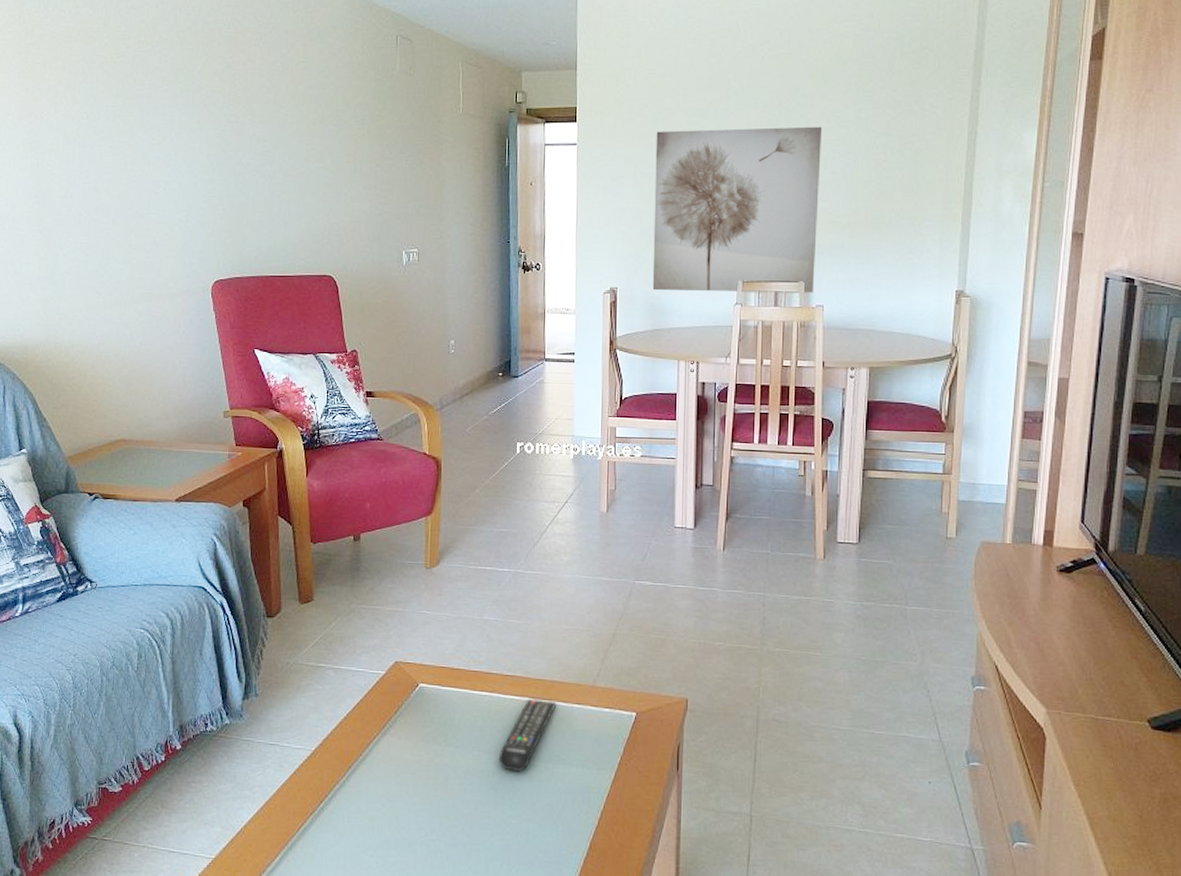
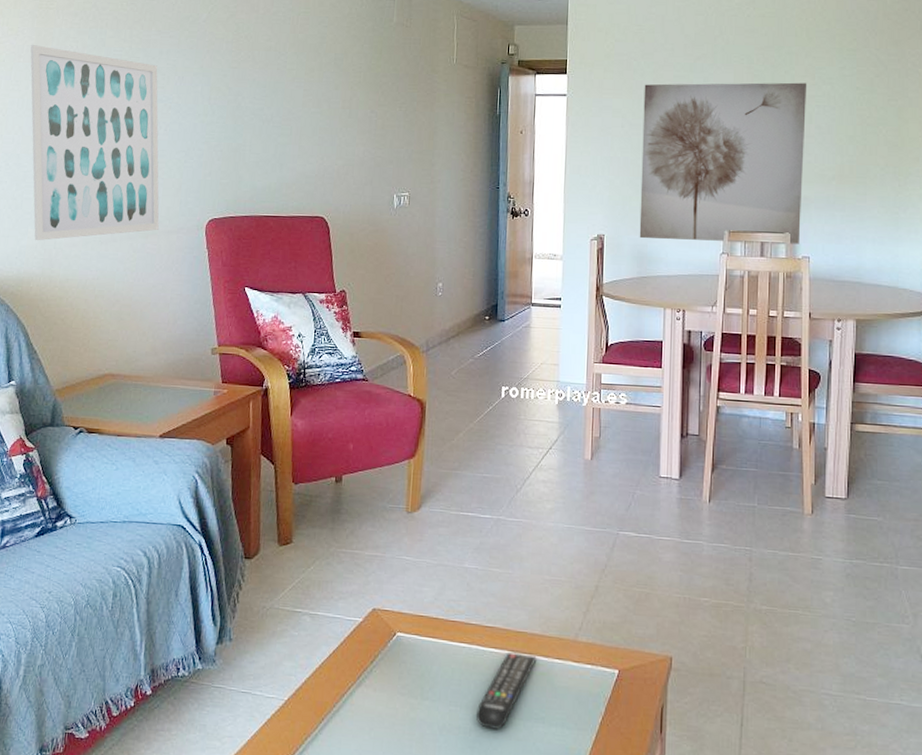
wall art: none [18,102,164,307] -> present [30,45,159,241]

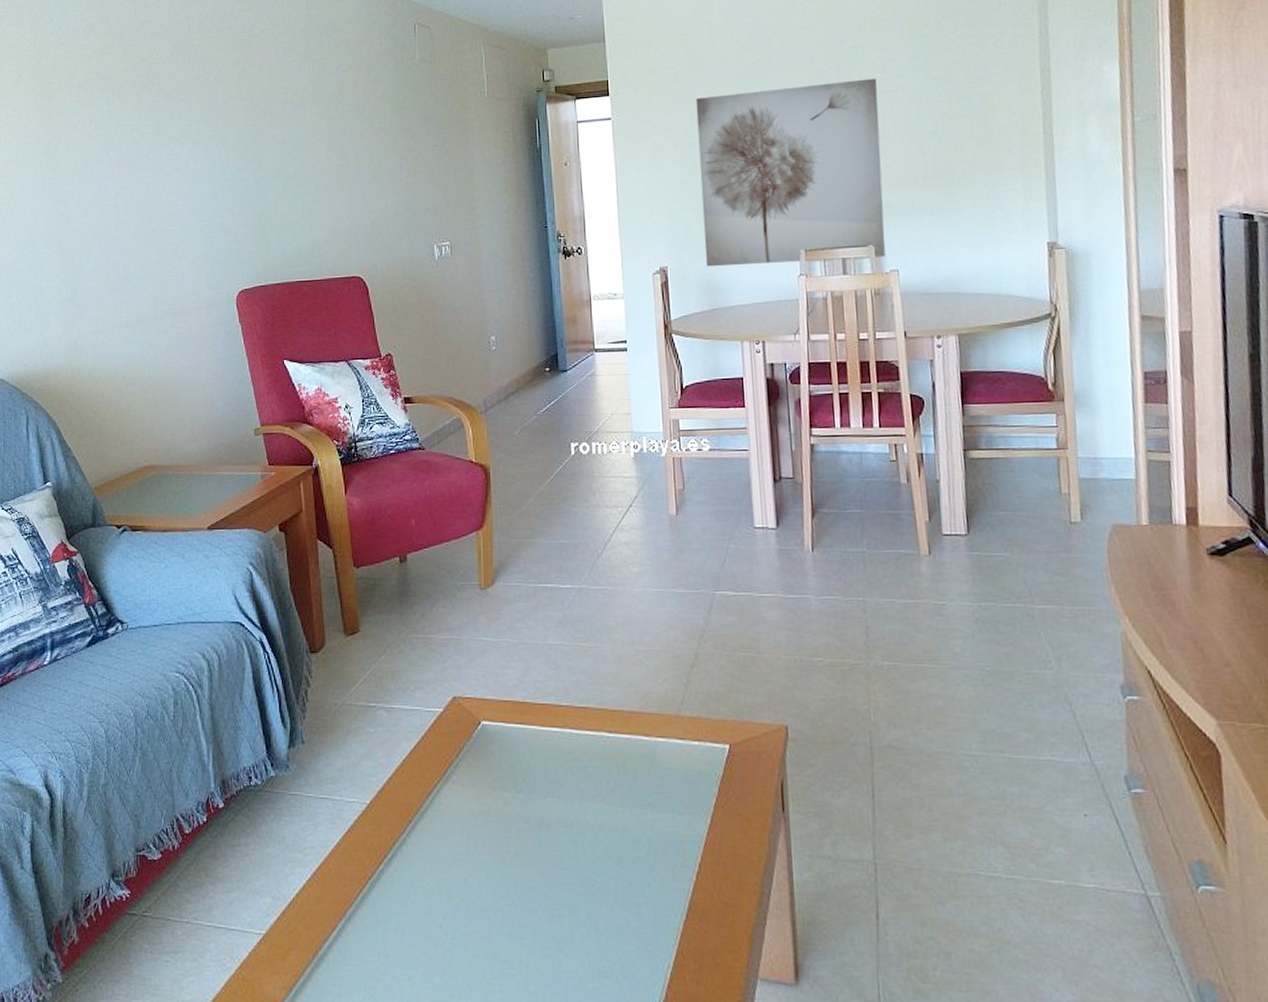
wall art: present [30,45,159,241] -> none [35,123,187,331]
remote control: present [476,652,537,729] -> none [577,733,638,820]

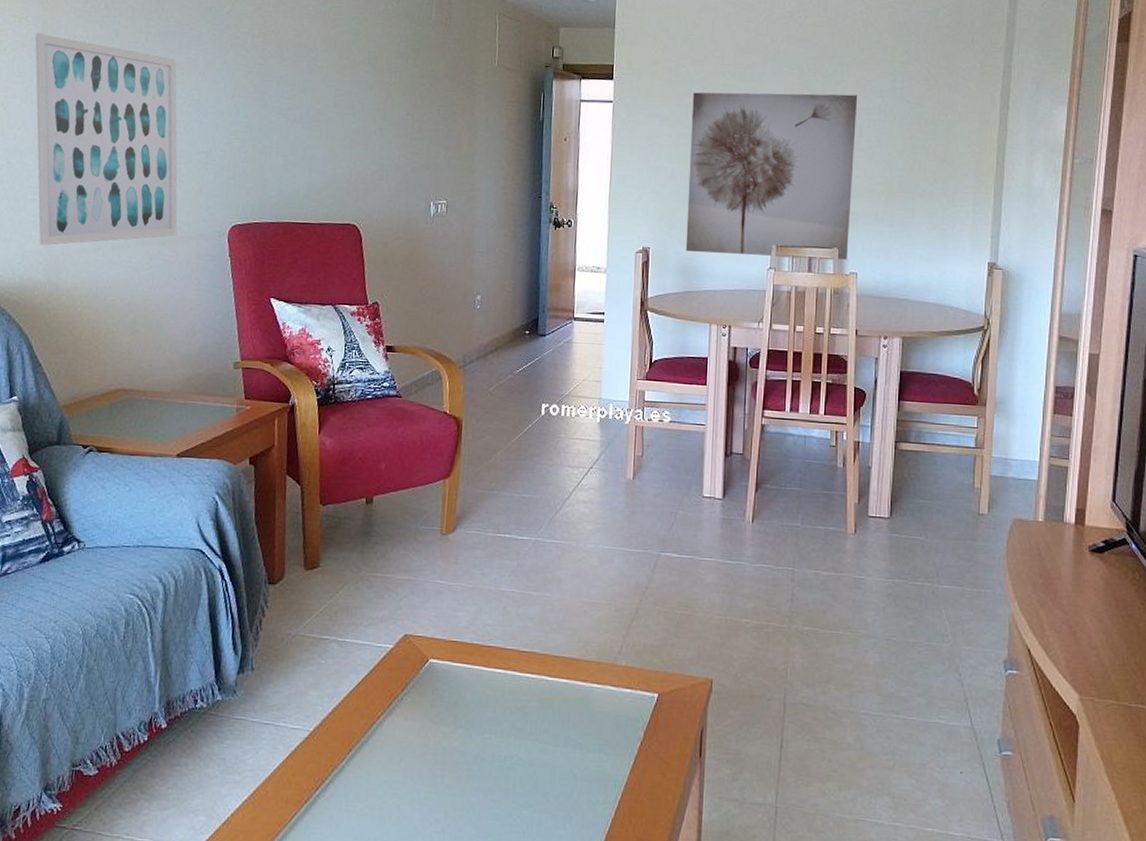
wall art: none [35,123,187,331] -> present [35,33,178,246]

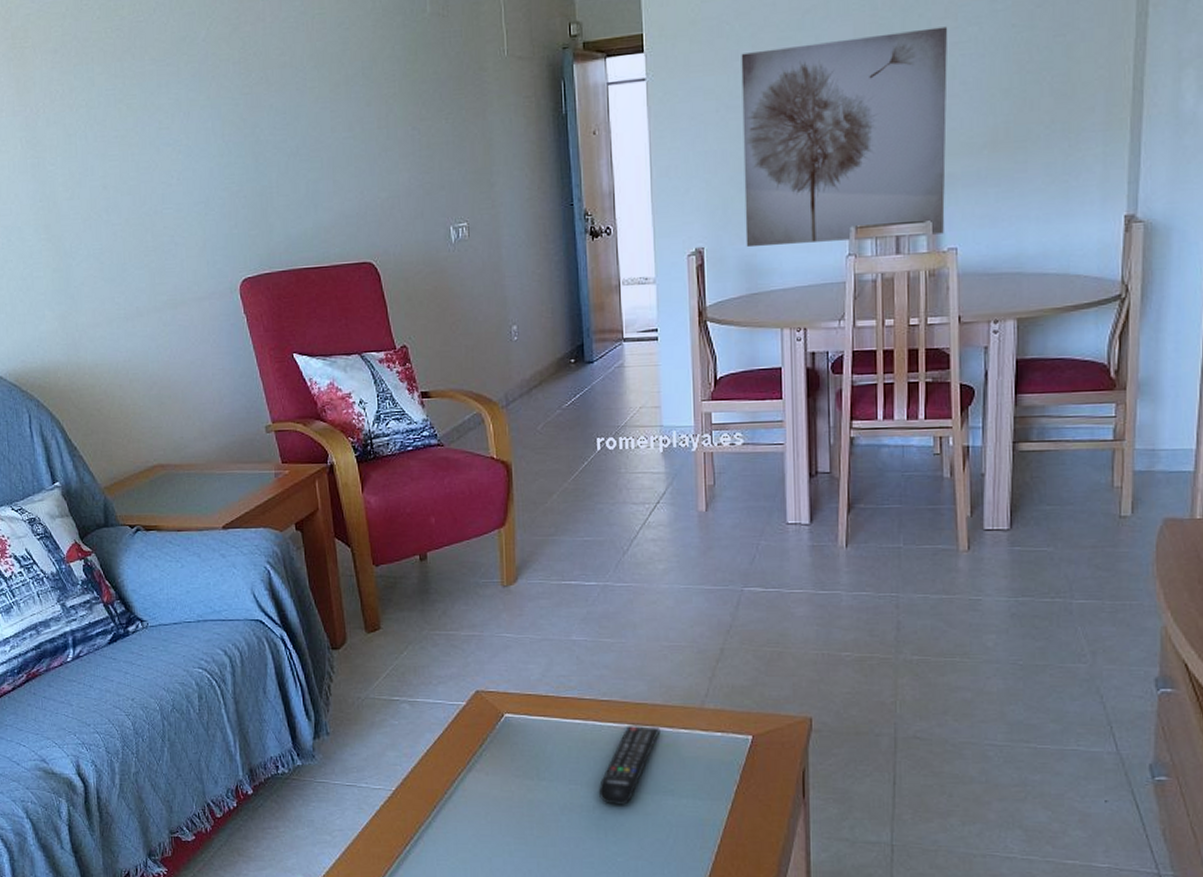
wall art: present [35,33,178,246] -> none [10,94,187,325]
remote control: none [512,677,575,757] -> present [599,725,661,805]

